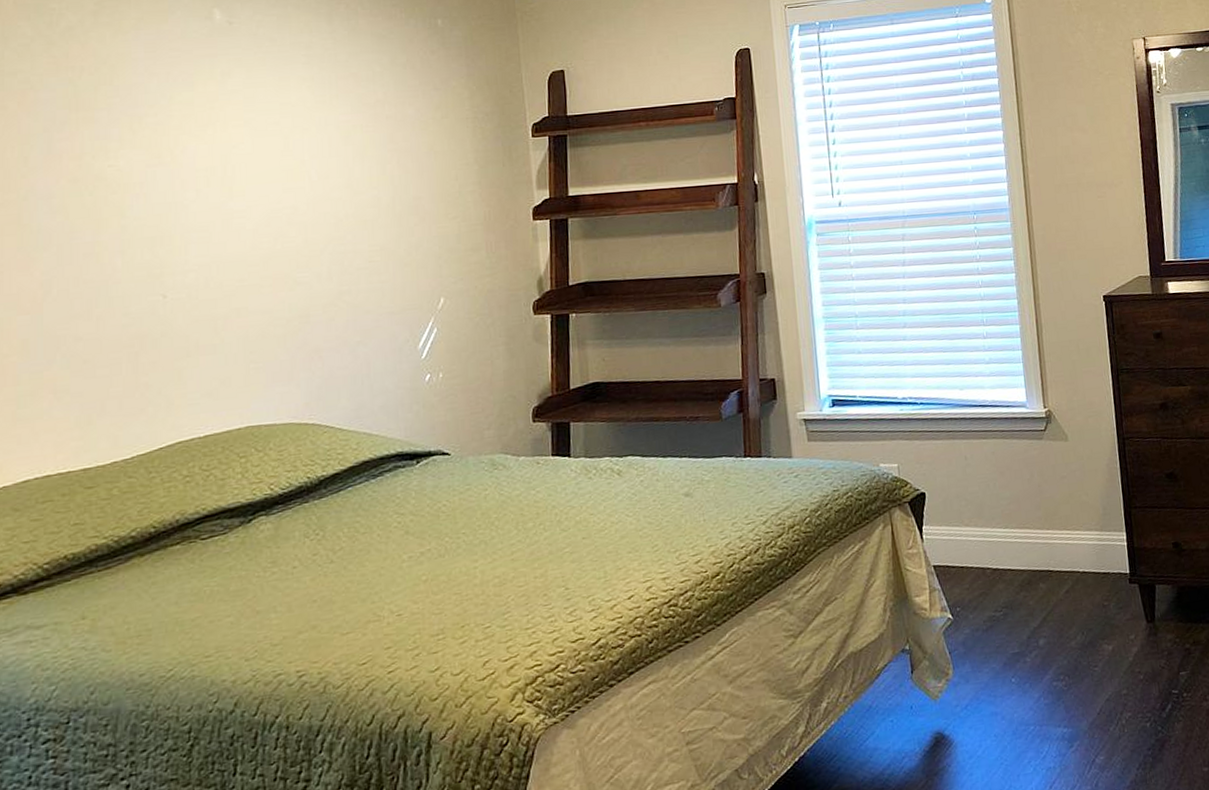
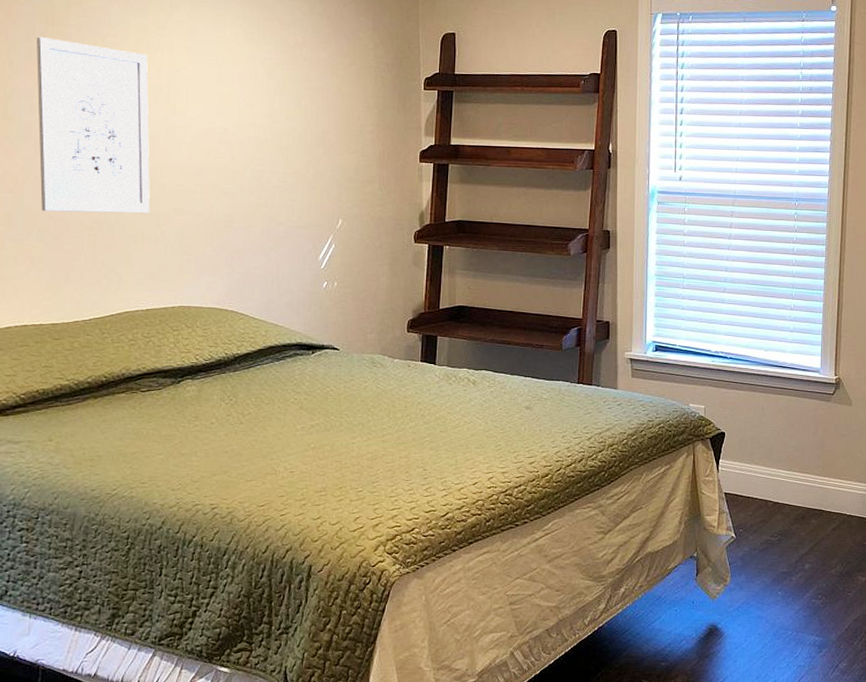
wall art: none [58,125,205,332] -> present [37,36,150,214]

